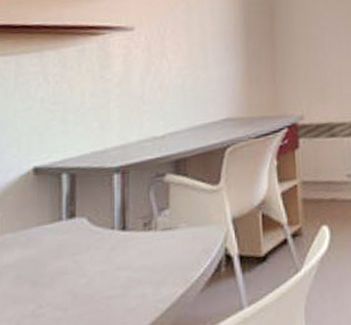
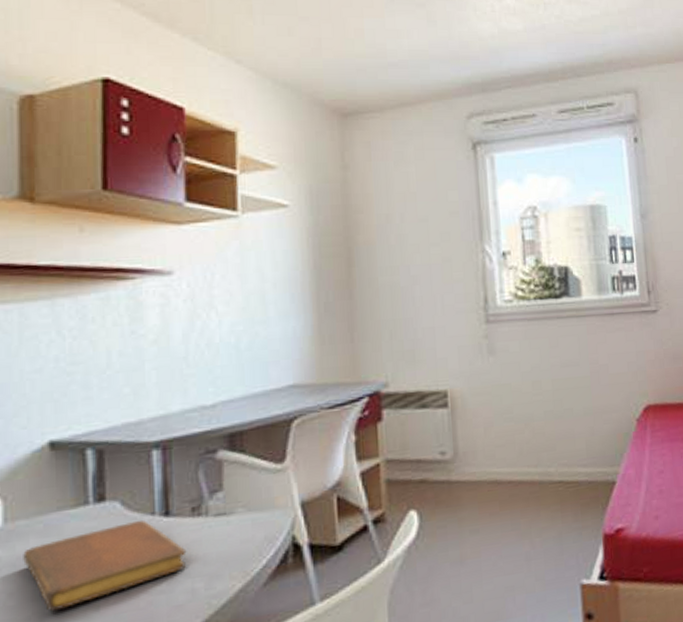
notebook: none [8,233,139,313] -> present [23,519,187,612]

